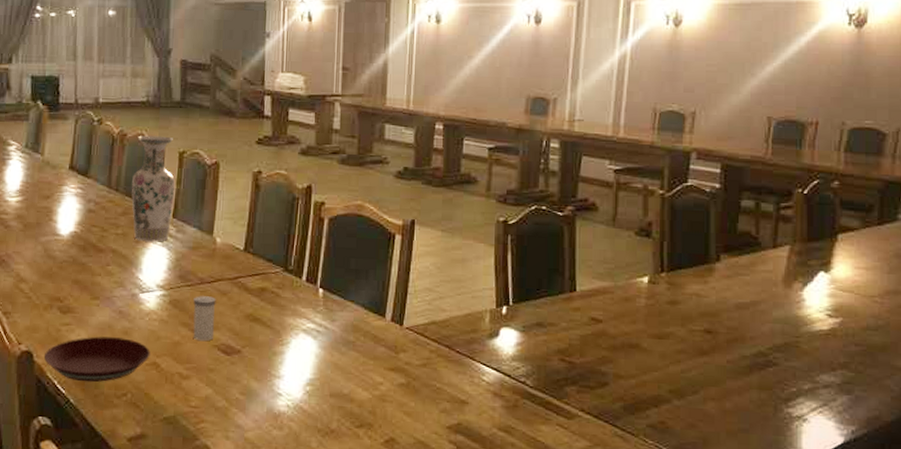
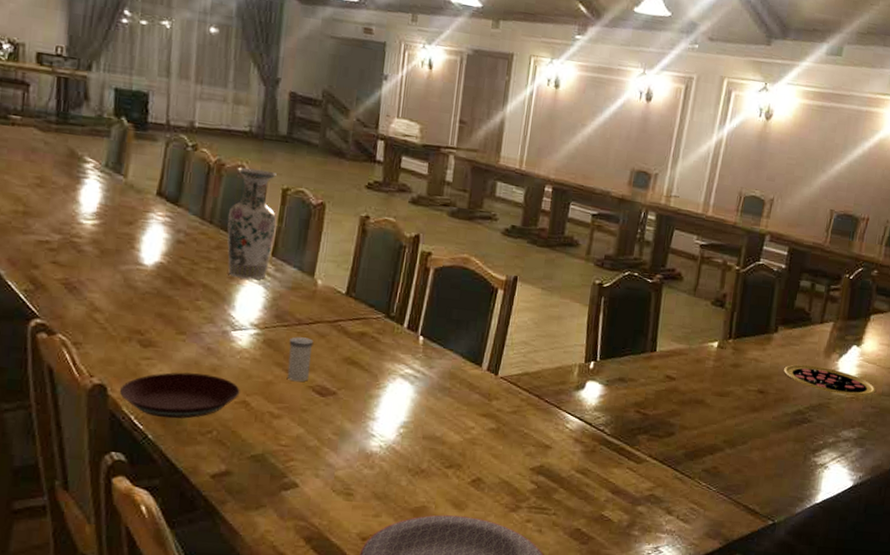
pizza: none [734,297,859,332] -> present [784,364,877,396]

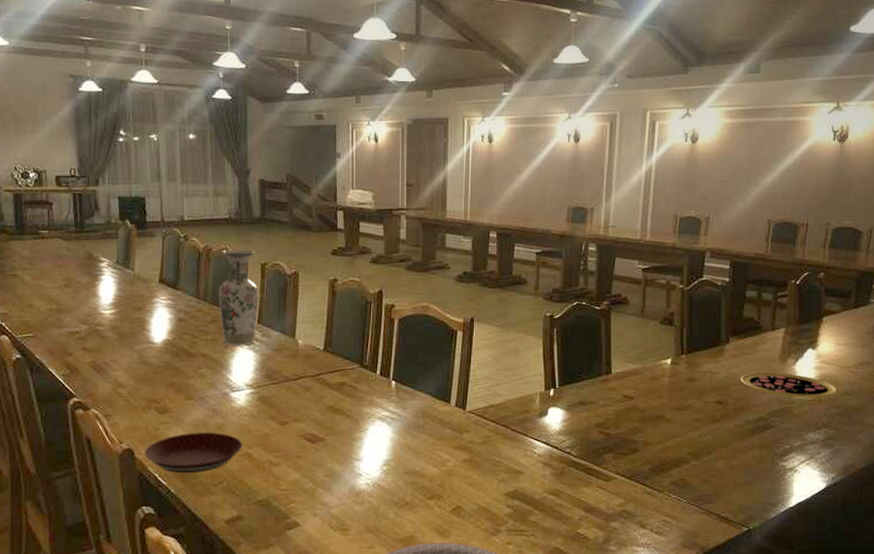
salt shaker: present [287,337,314,382] -> none [280,392,300,432]

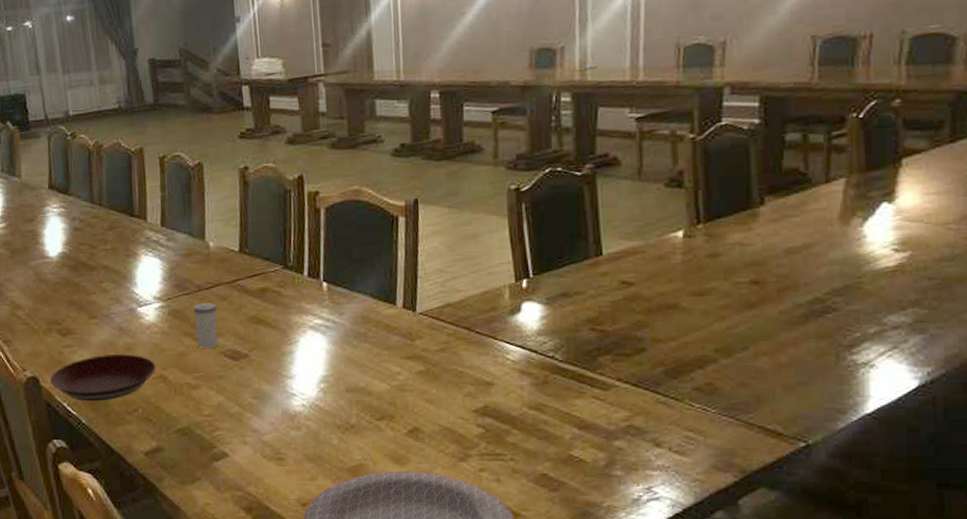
vase: present [218,250,259,346] -> none [114,142,161,254]
salt shaker: none [280,392,300,432] -> present [193,303,219,349]
pizza: present [740,372,839,397] -> none [783,237,931,269]

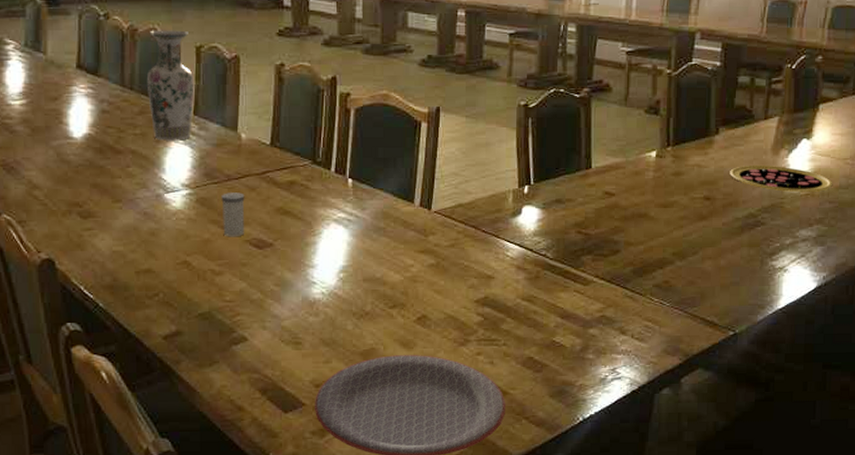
plate: present [50,354,156,402] -> none [66,239,180,285]
vase: none [114,142,161,254] -> present [146,30,195,141]
pizza: none [783,237,931,269] -> present [730,164,833,192]

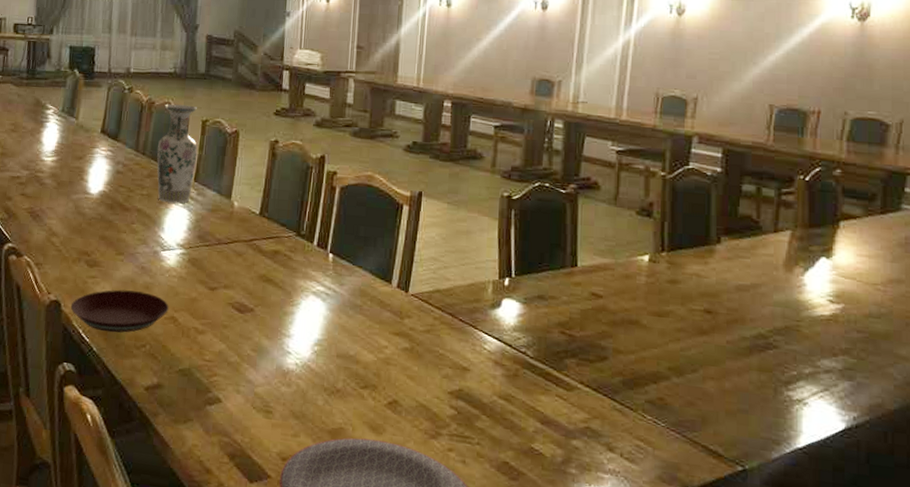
plate: none [66,239,180,285] -> present [70,289,169,333]
salt shaker: present [221,193,245,237] -> none [209,256,232,299]
pizza: present [730,164,833,192] -> none [734,280,861,318]

